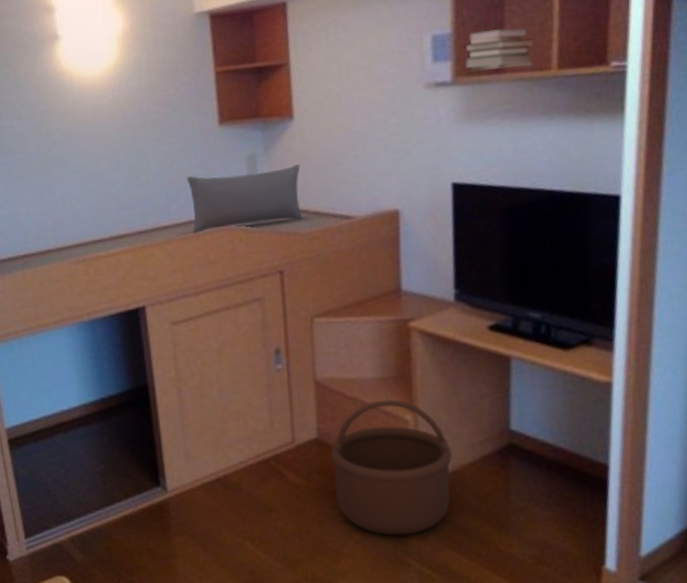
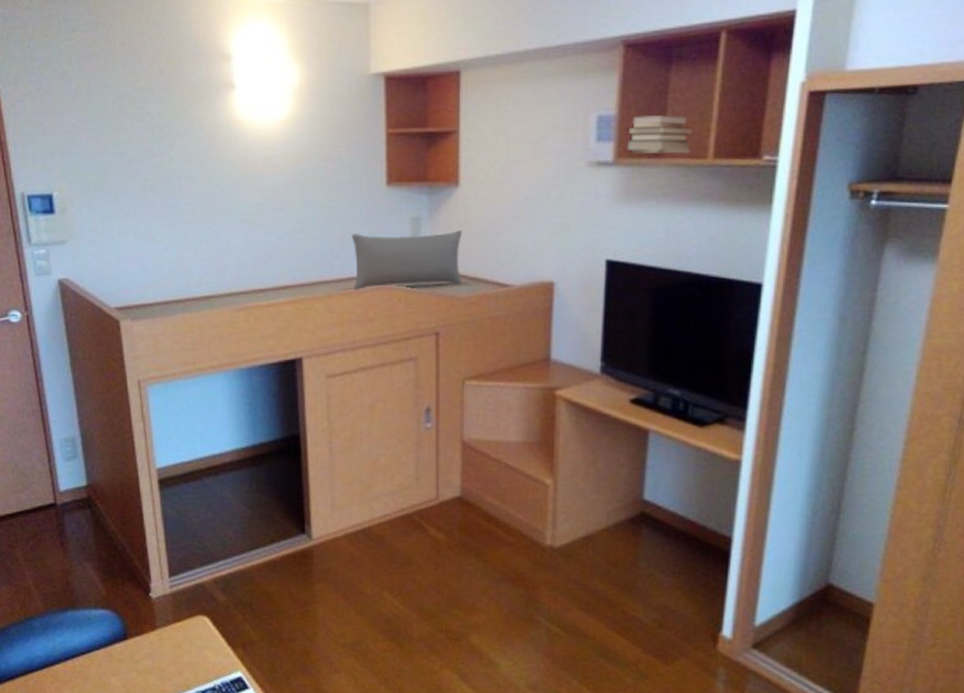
basket: present [331,399,453,536] -> none [473,463,588,594]

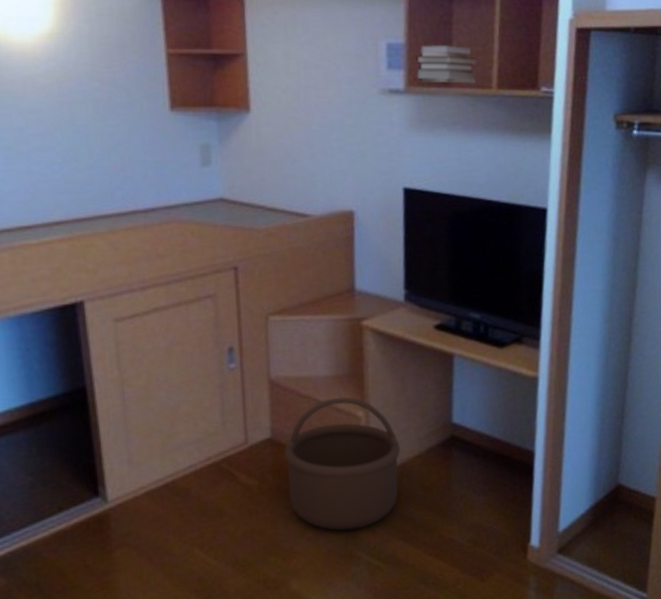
pillow: present [351,230,463,291] -> none [133,158,259,225]
basket: none [473,463,588,594] -> present [284,397,401,531]

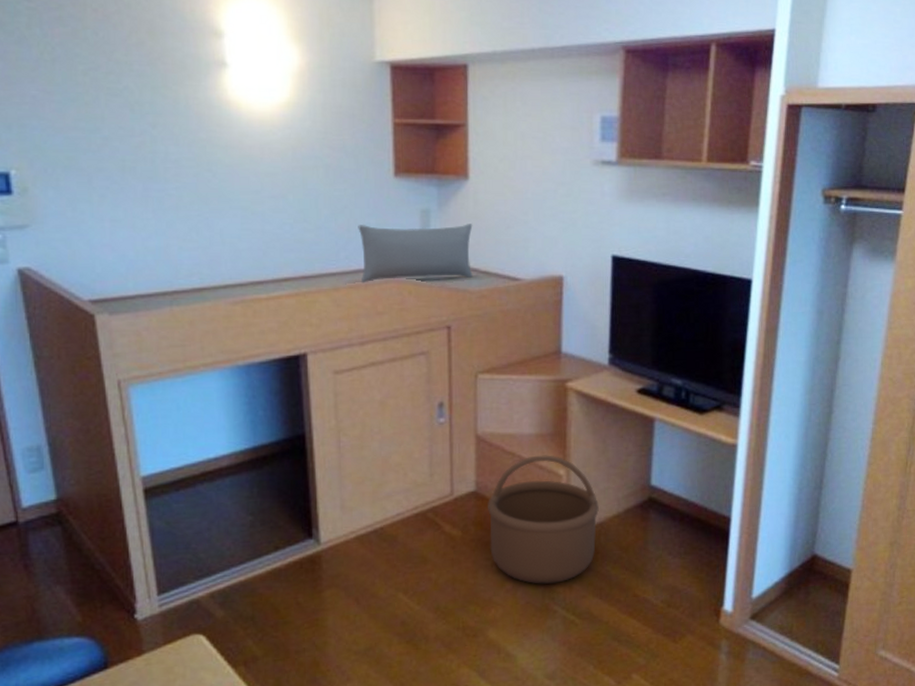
pillow: none [133,158,259,225] -> present [358,224,473,283]
books: present [416,44,477,85] -> none [628,118,688,158]

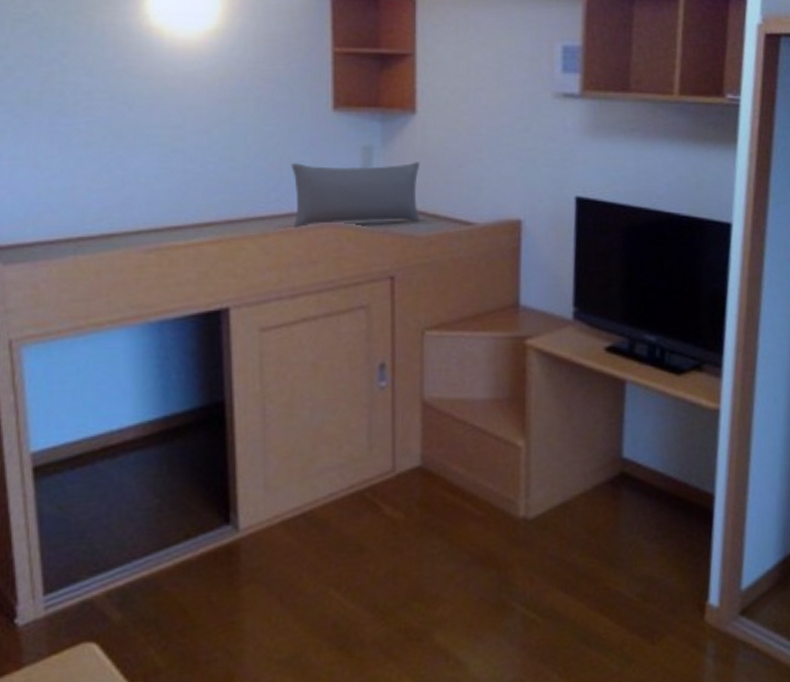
basket: present [488,455,600,584] -> none [435,423,564,576]

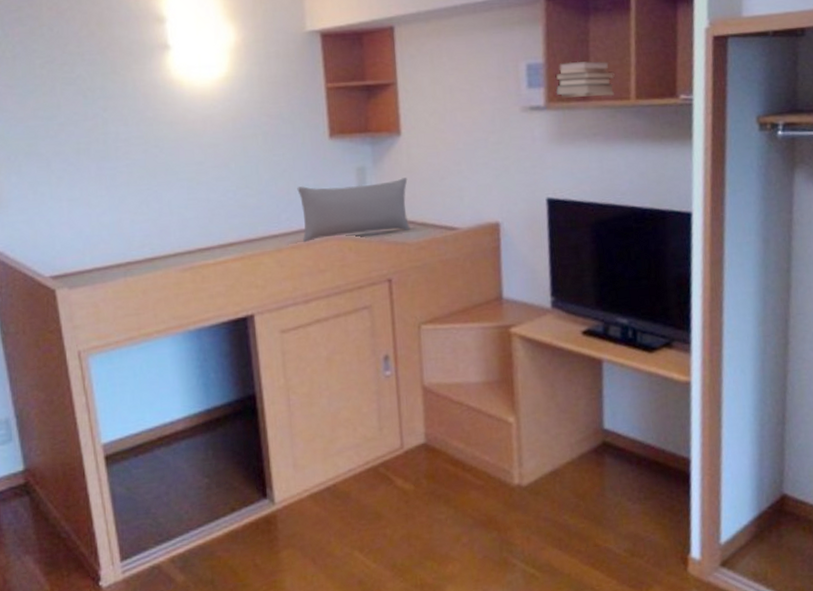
books: none [593,47,658,90] -> present [555,61,615,98]

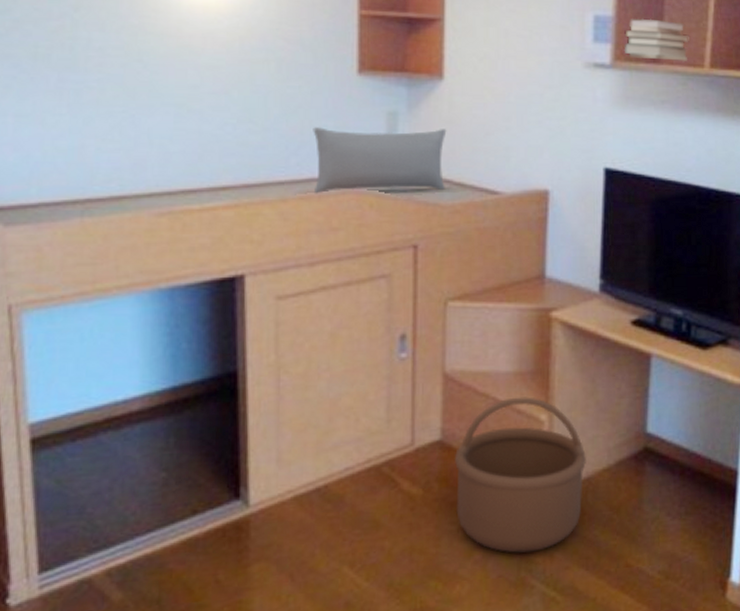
basket: none [438,402,553,537] -> present [455,397,587,553]

